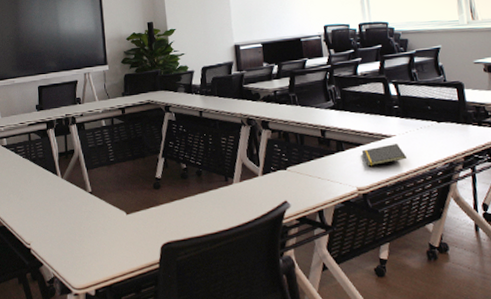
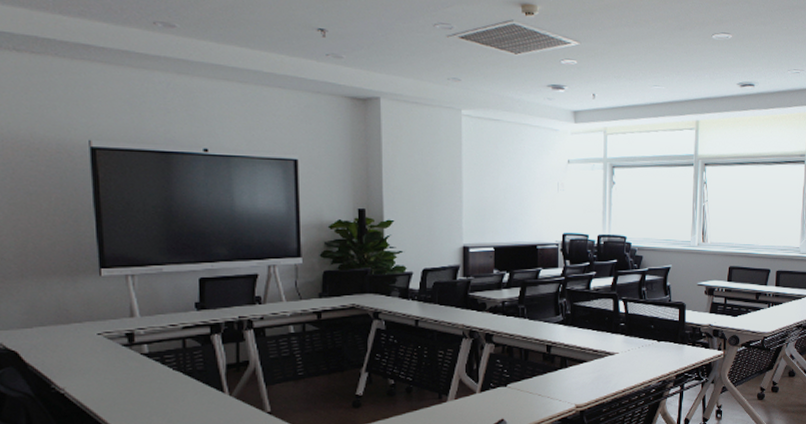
notepad: present [361,144,406,167] -> none [584,361,625,384]

